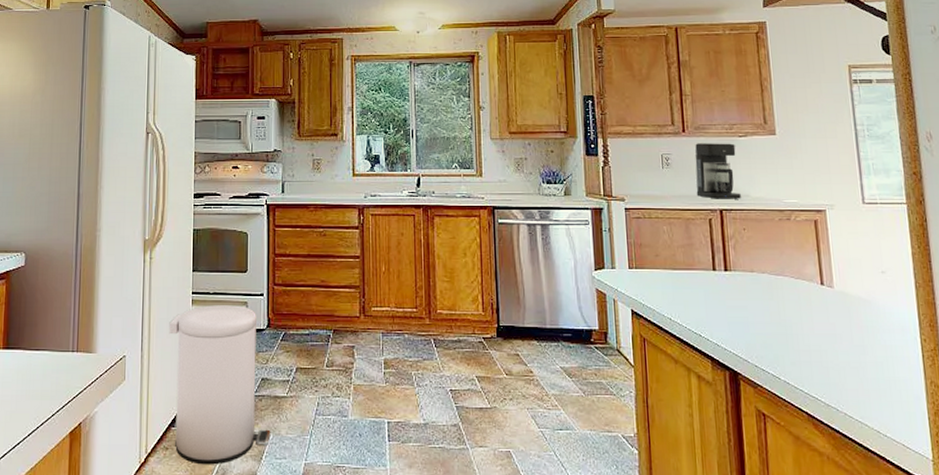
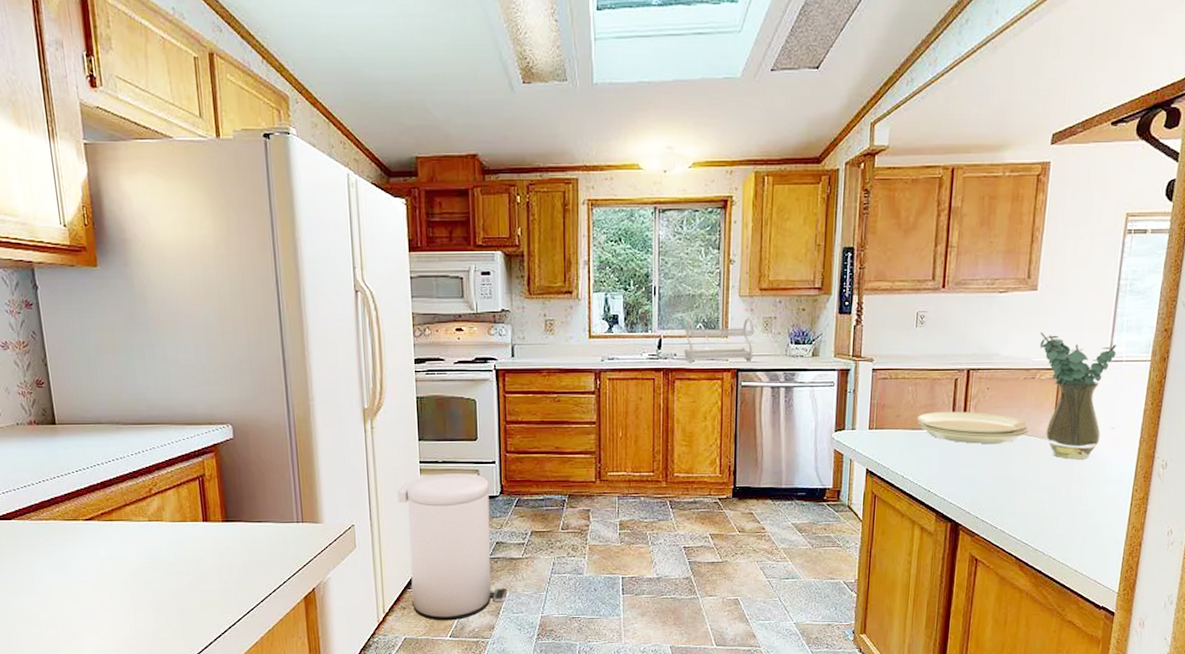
dish rack: none [440,158,508,199] -> present [683,317,755,362]
plate: none [676,251,794,286] -> present [917,411,1029,444]
coffee maker: present [695,143,741,199] -> none [946,299,994,359]
vase: none [787,175,872,305] -> present [1039,332,1117,460]

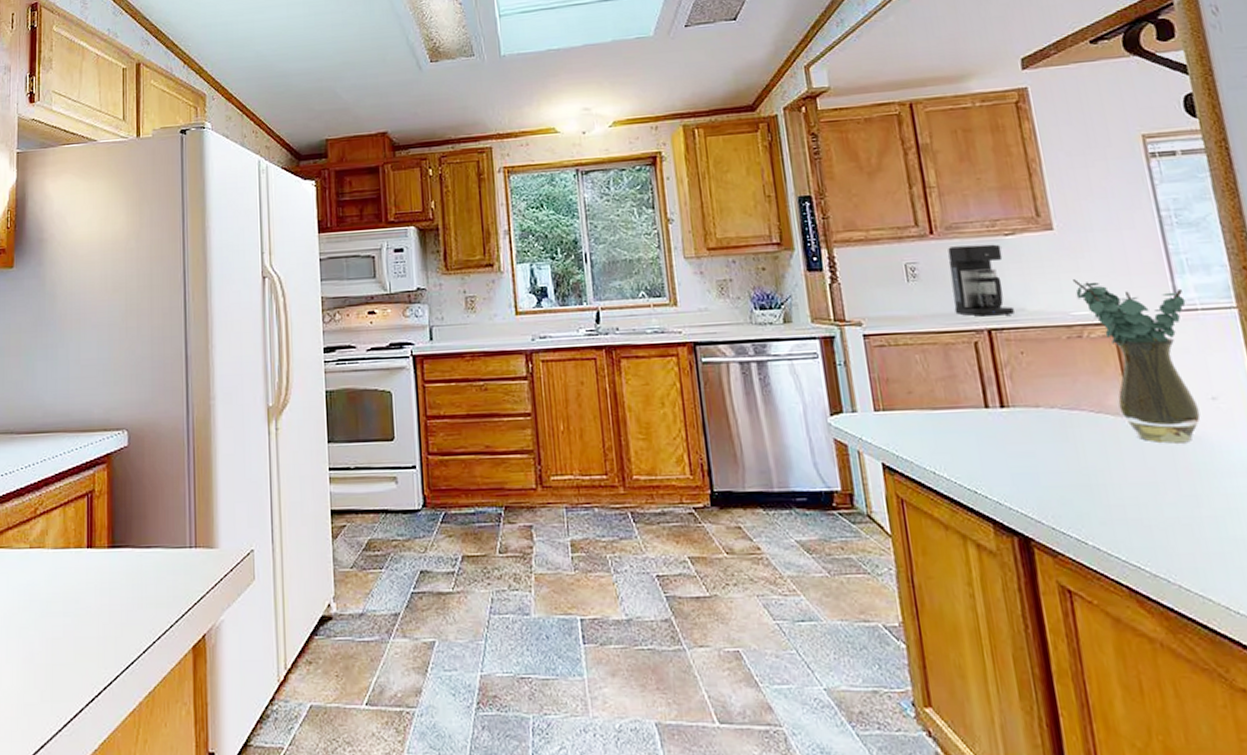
pedal bin: present [397,473,508,621] -> none [303,481,437,681]
dish rack: present [683,317,755,362] -> none [625,281,711,337]
plate: present [917,411,1029,444] -> none [935,383,1094,426]
coffee maker: none [946,299,994,359] -> present [948,244,1014,317]

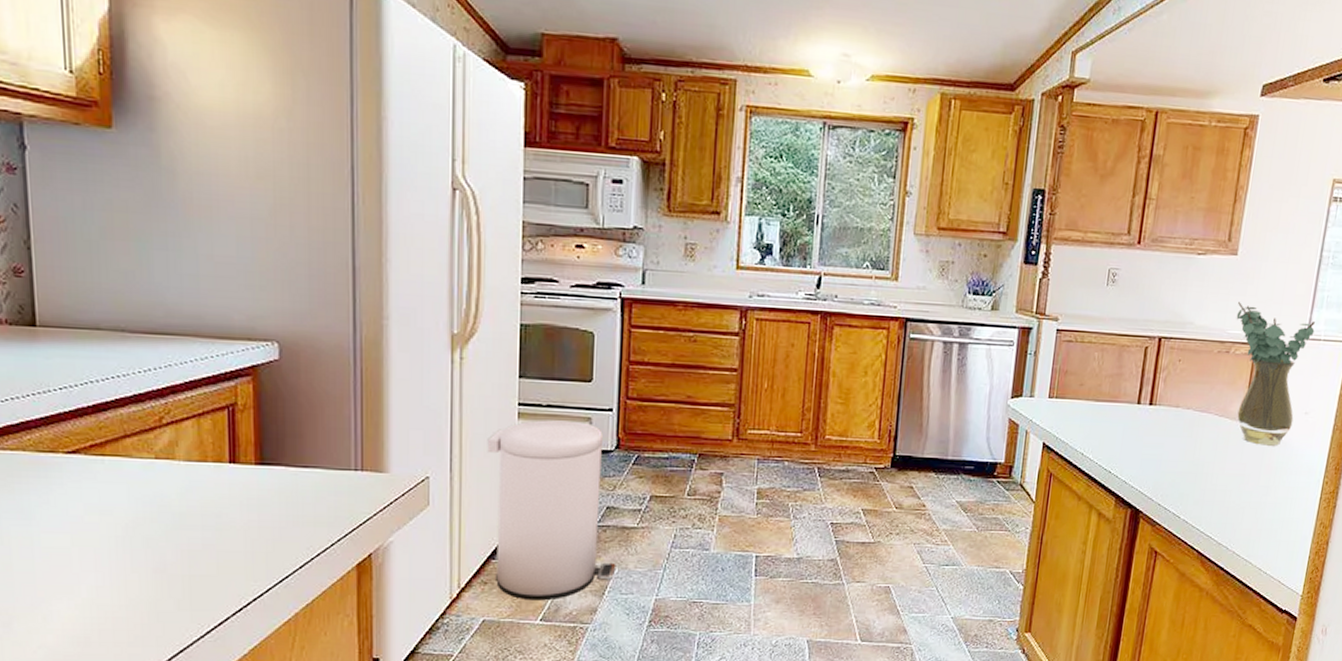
pedal bin: none [303,481,437,681] -> present [487,420,616,601]
coffee maker: present [948,244,1014,317] -> none [1138,258,1192,327]

